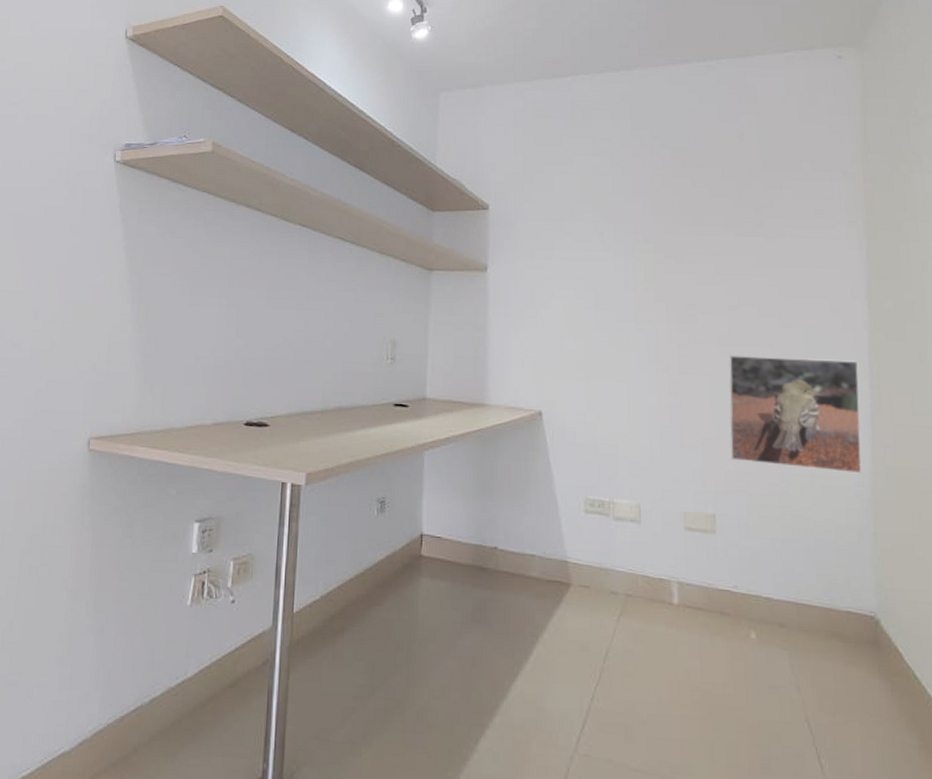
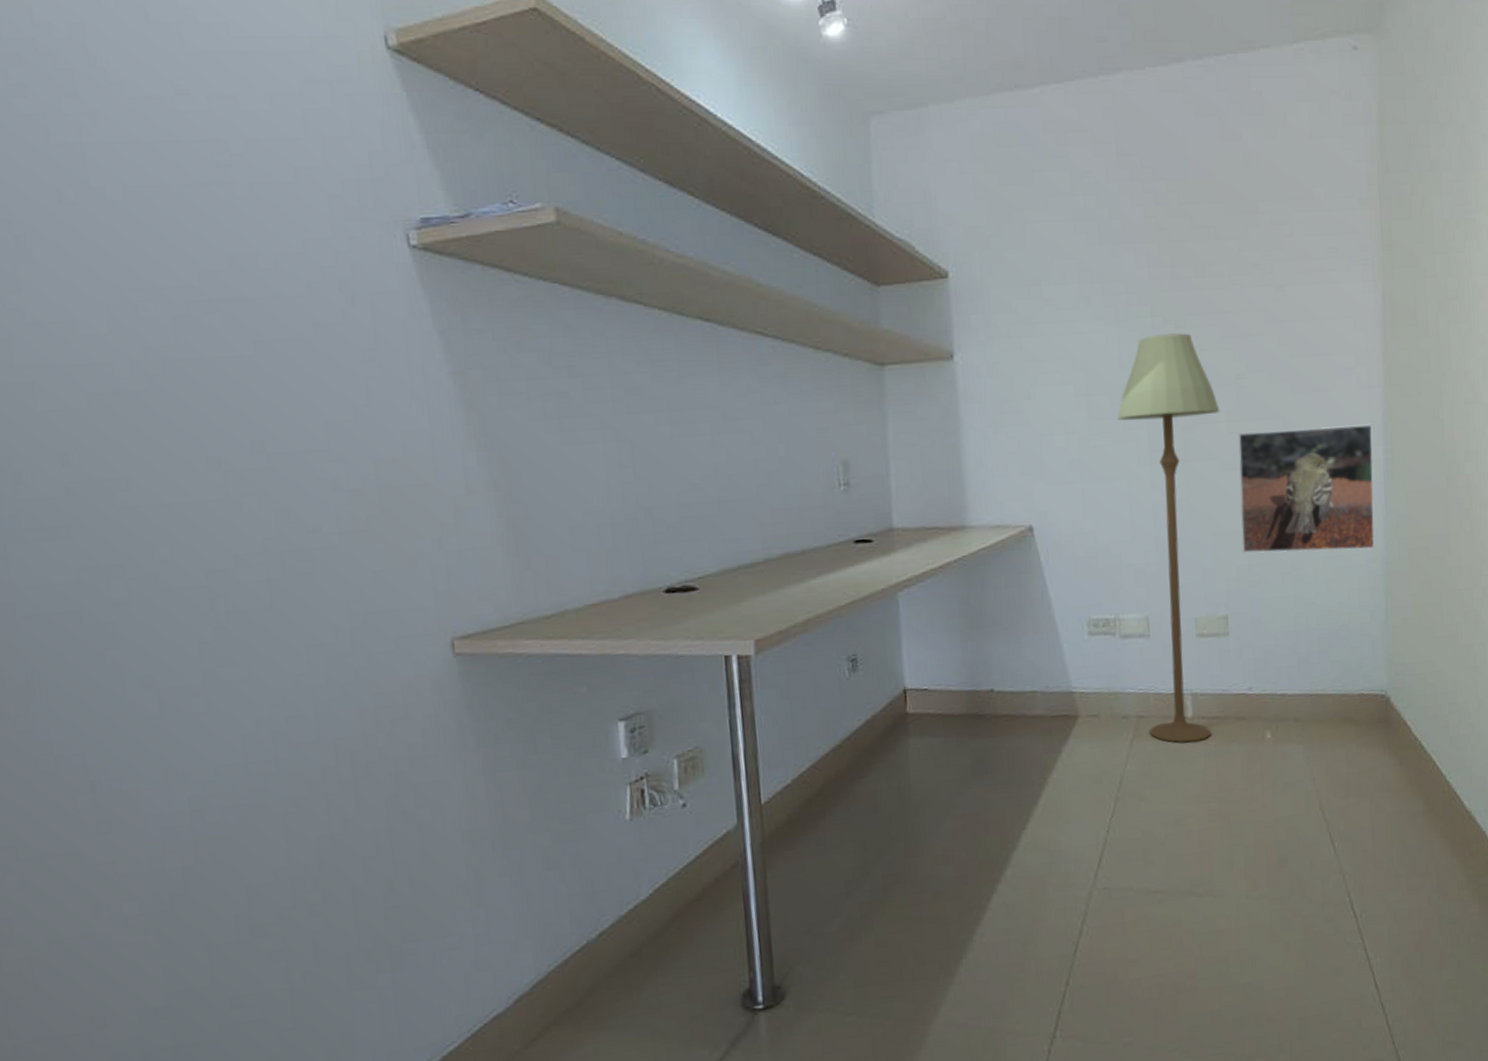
floor lamp: none [621,267,713,629] -> present [1117,333,1220,743]

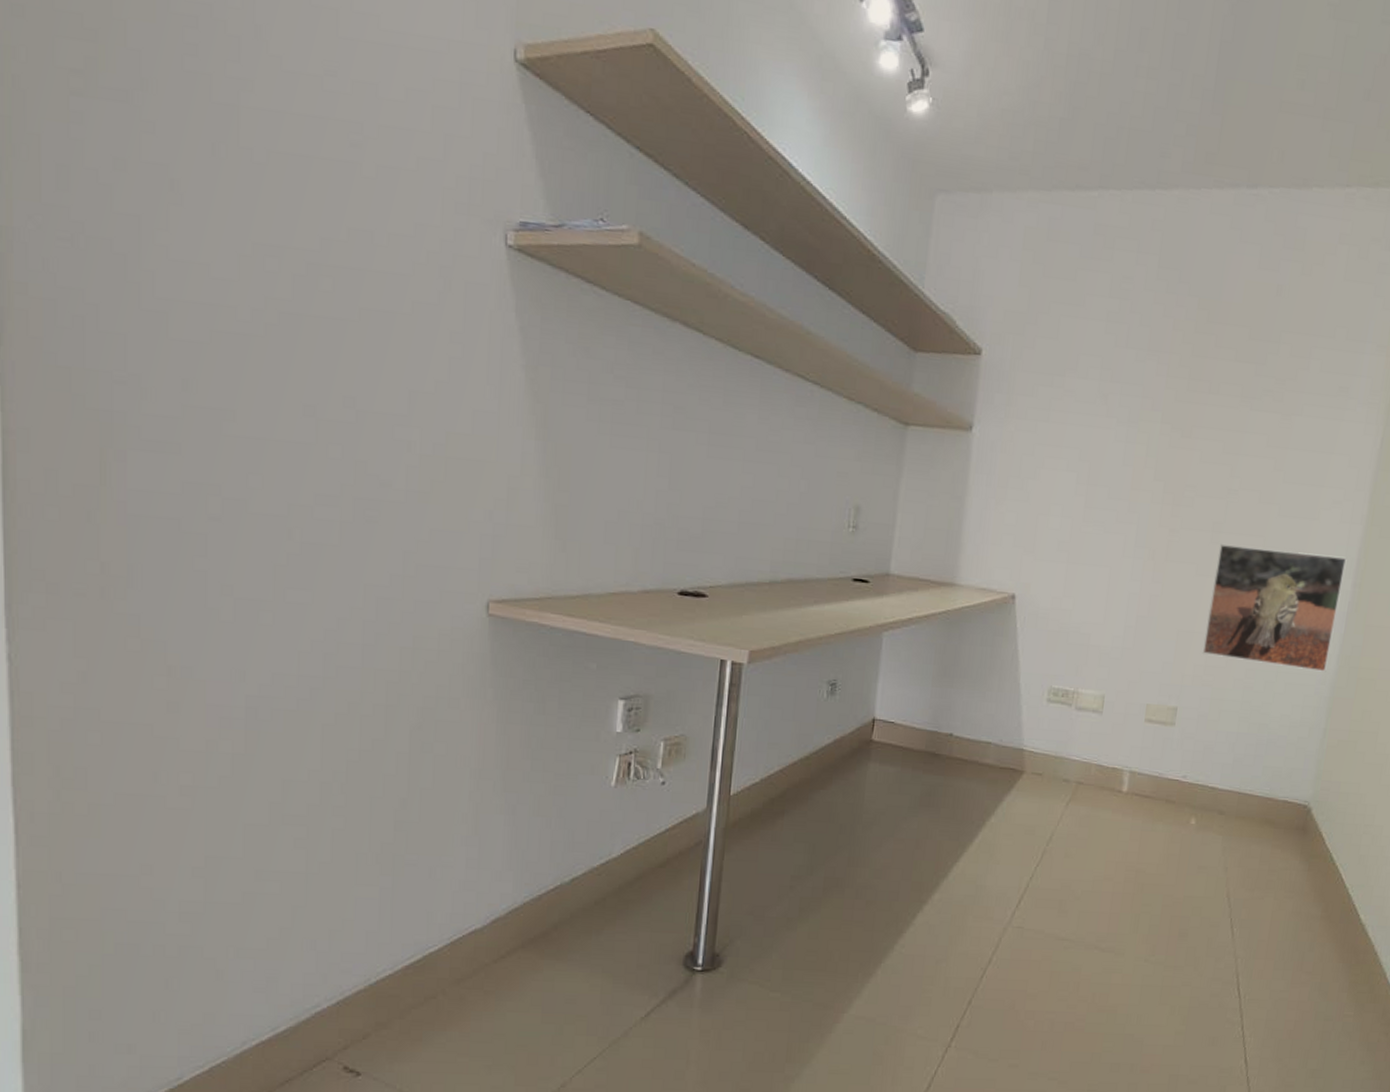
floor lamp: present [1117,333,1220,743] -> none [1085,440,1208,815]

